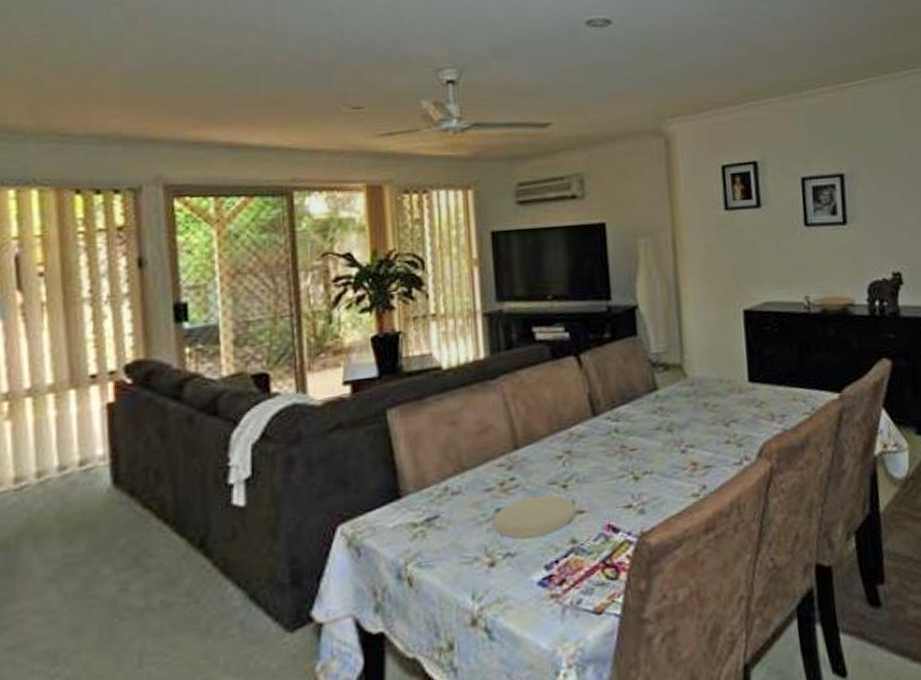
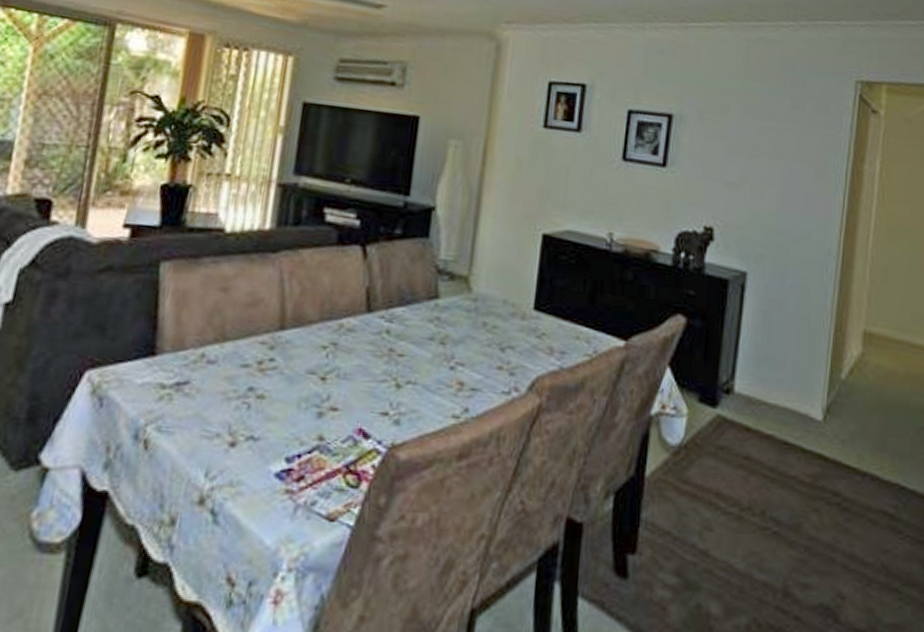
plate: present [492,495,577,539] -> none [241,382,331,425]

